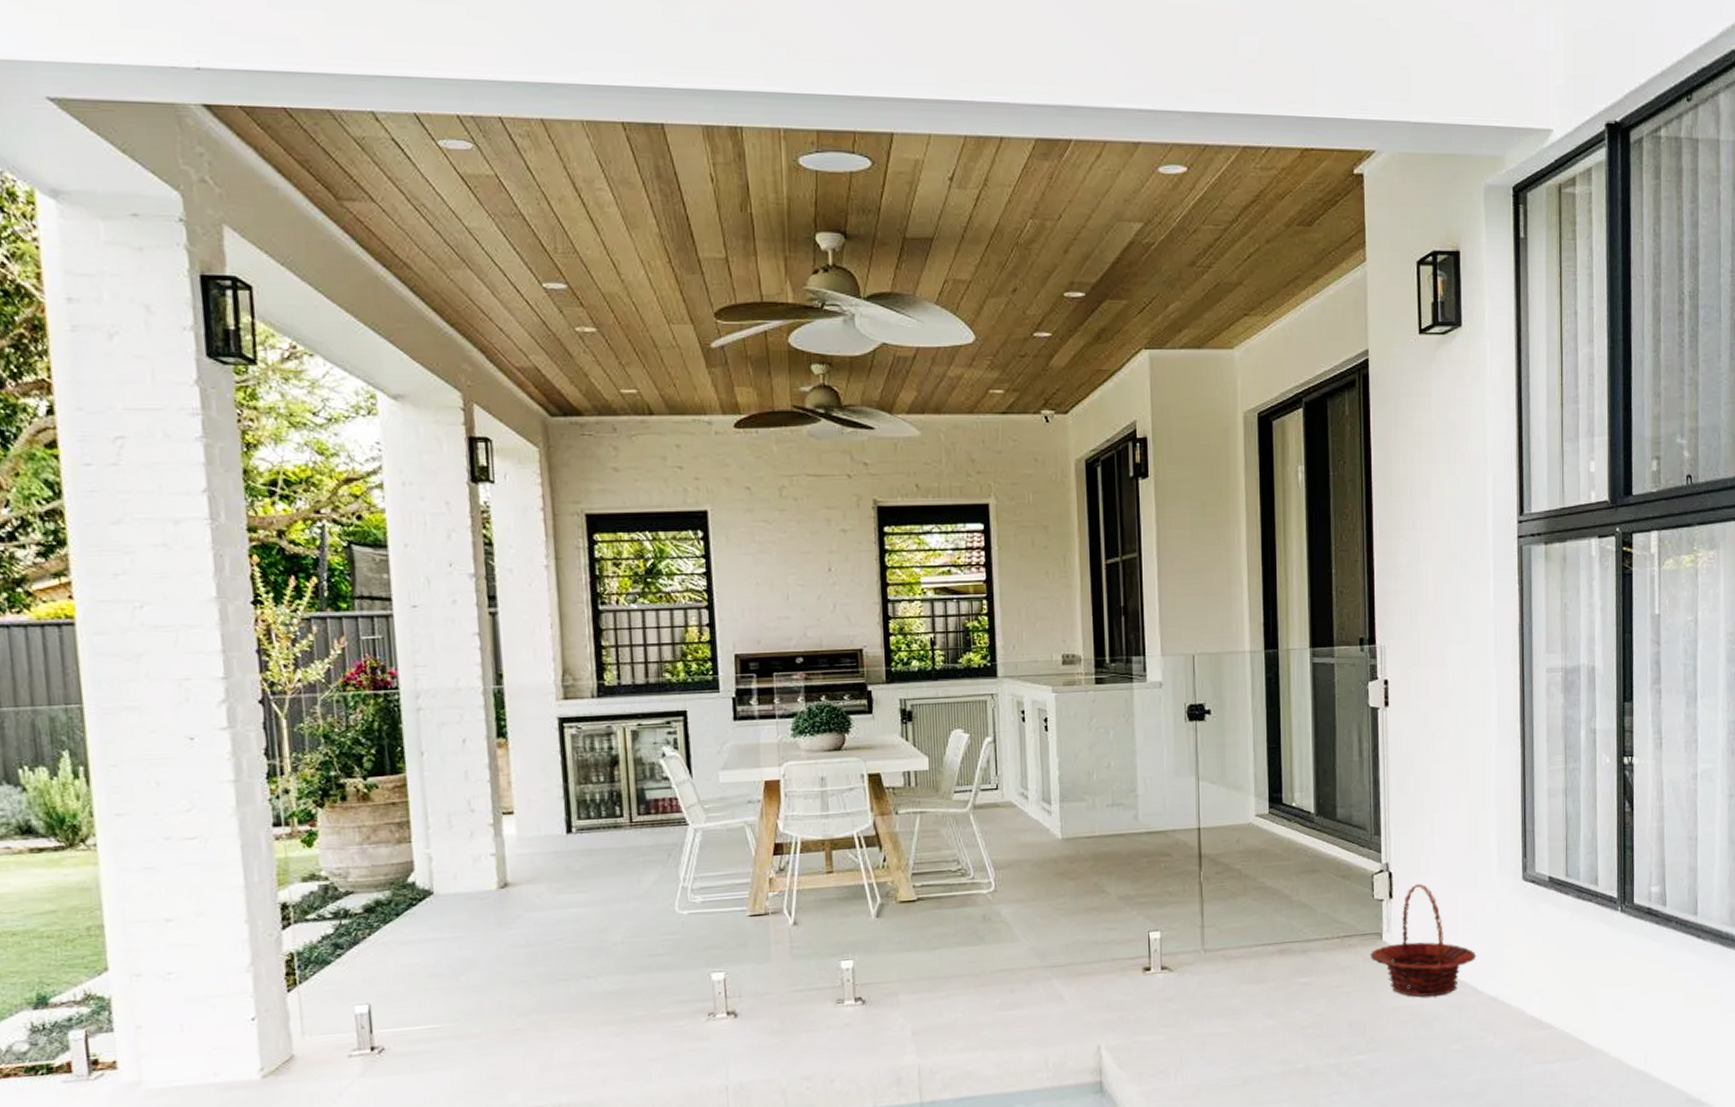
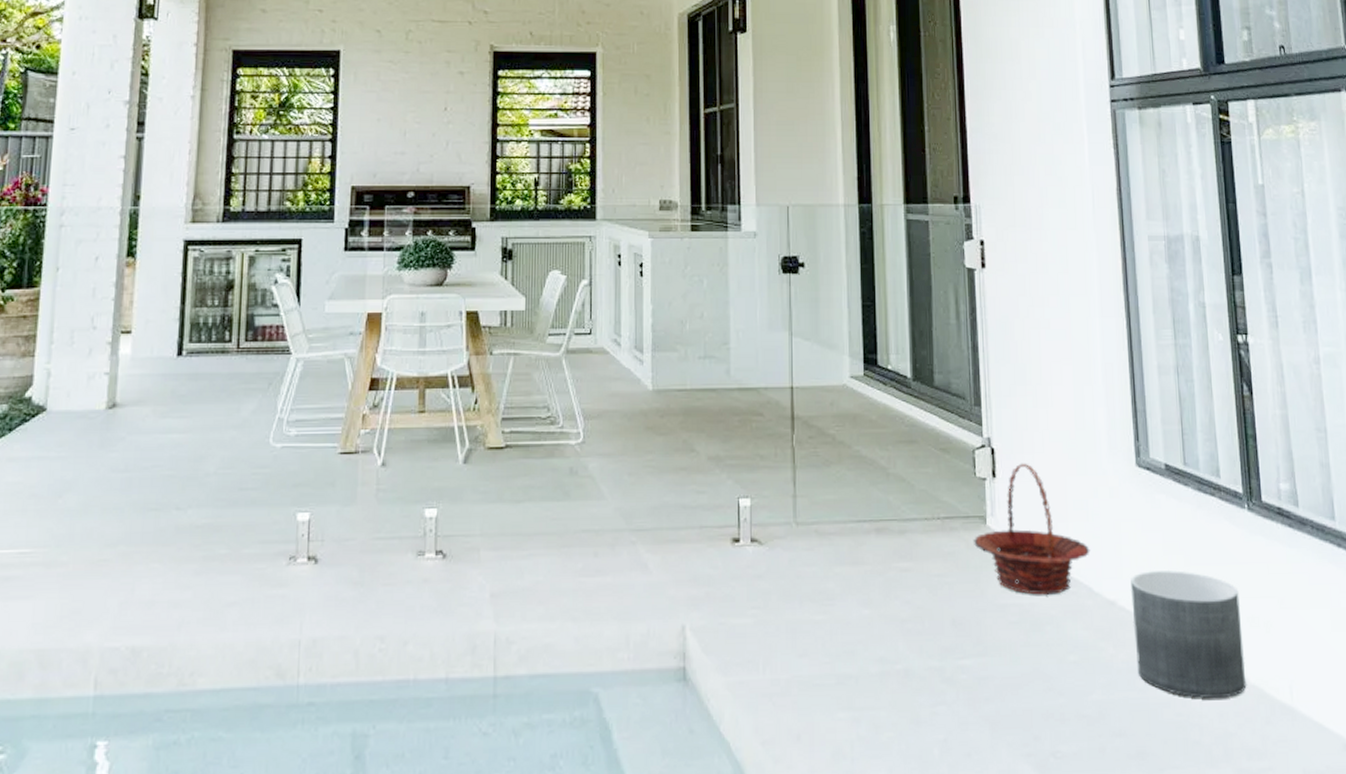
planter: none [1511,967,1608,1072] -> present [1131,569,1247,699]

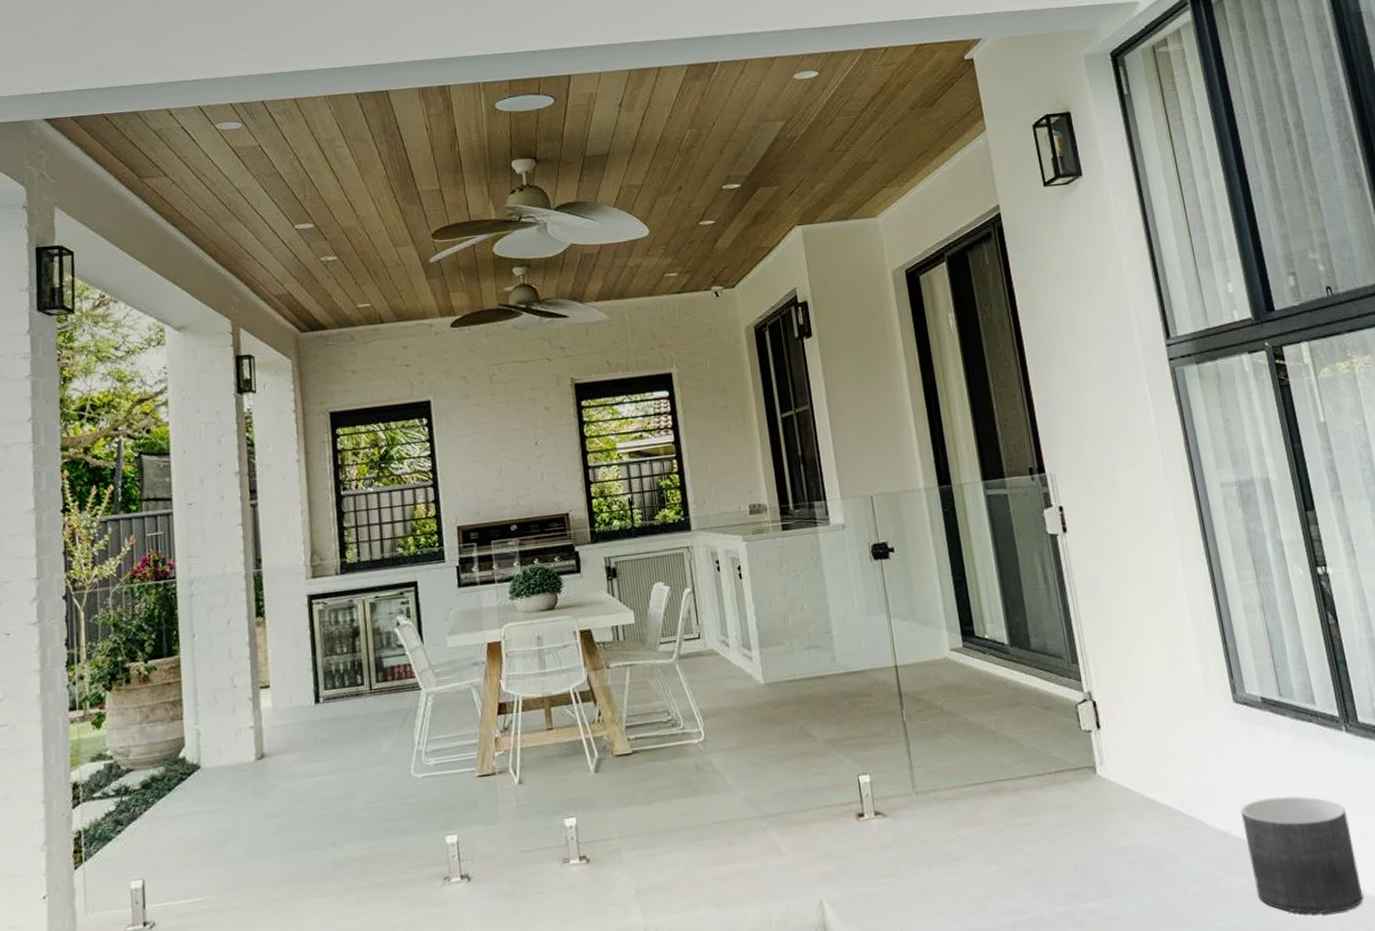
basket: present [972,463,1090,595] -> none [1085,711,1199,835]

